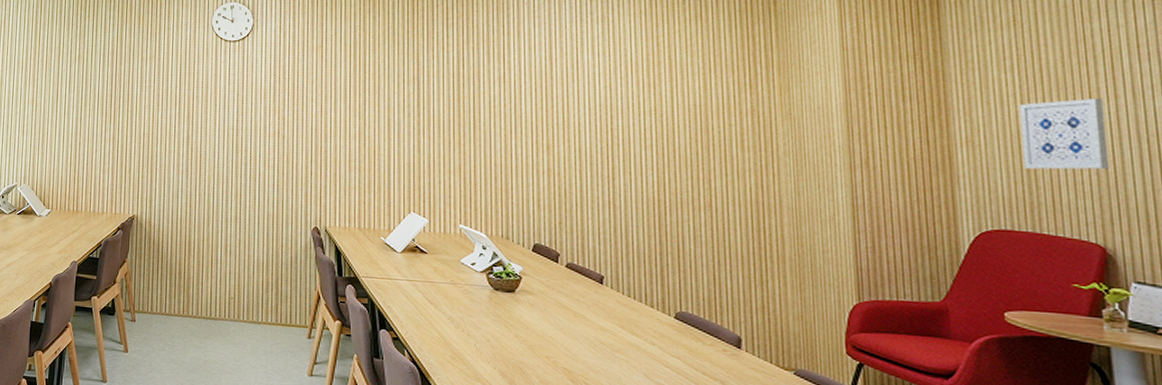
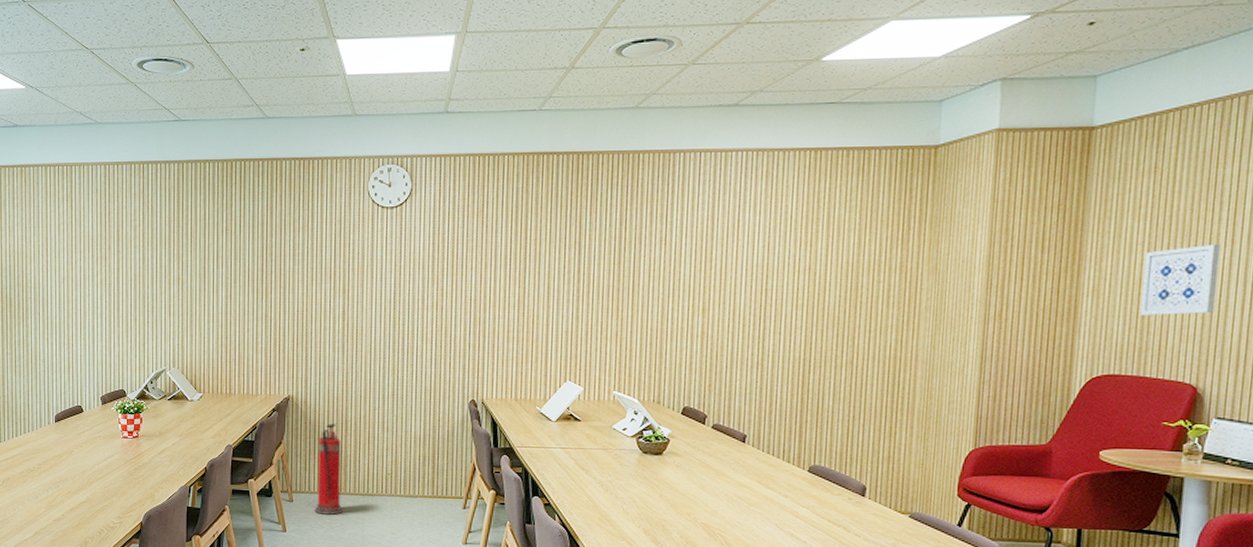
fire extinguisher: none [156,244,186,338] -> present [314,424,344,515]

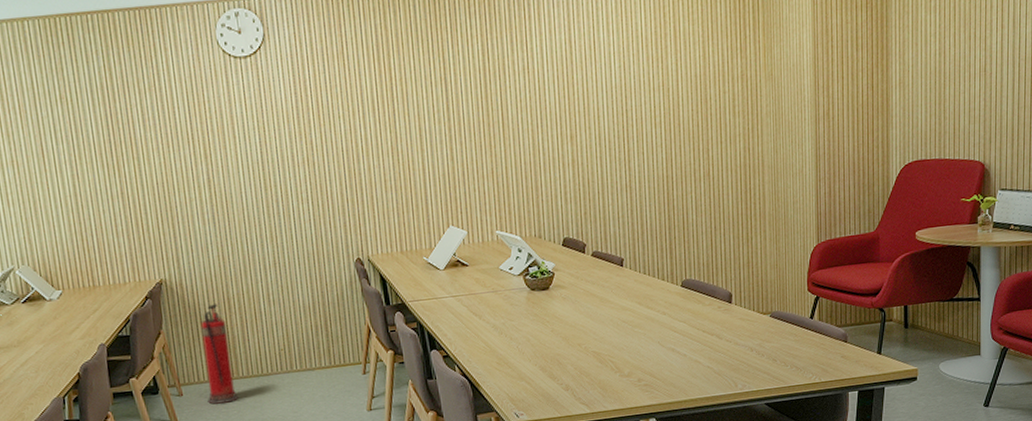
wall art: present [1140,243,1221,315] -> none [937,29,994,102]

